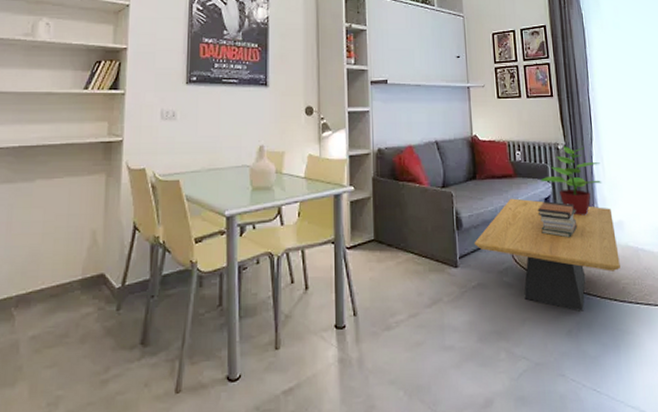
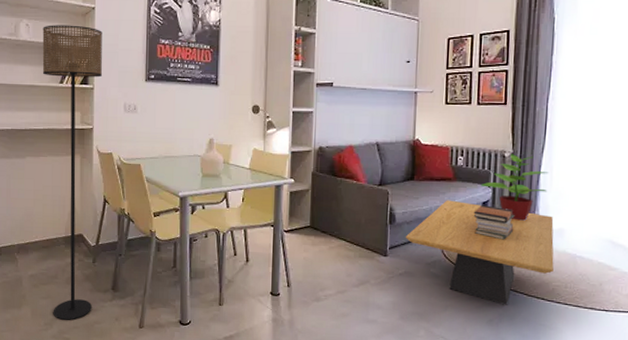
floor lamp: none [59,23,137,395] -> present [42,25,102,320]

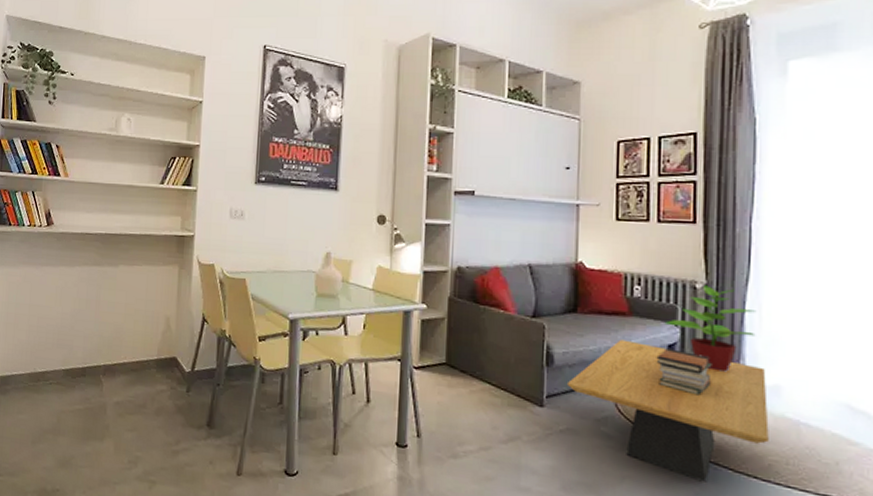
floor lamp: present [42,25,102,320] -> none [138,119,209,460]

